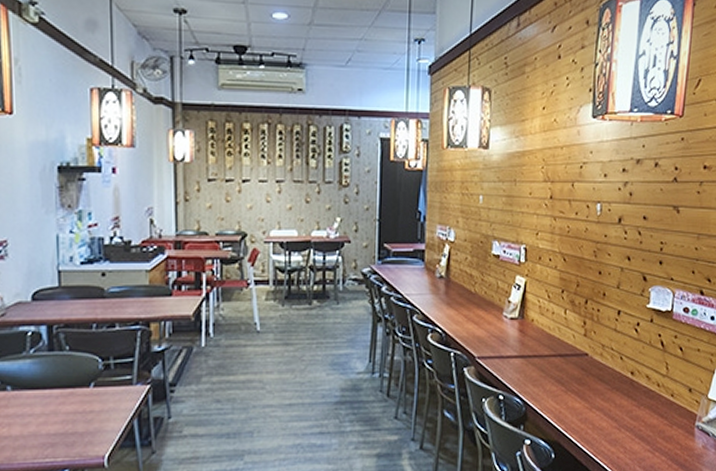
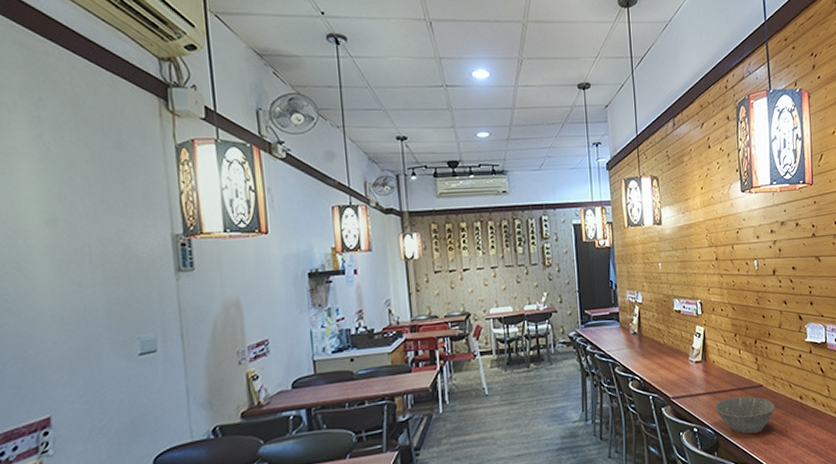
bowl: none [527,364,600,408] -> present [715,396,776,433]

